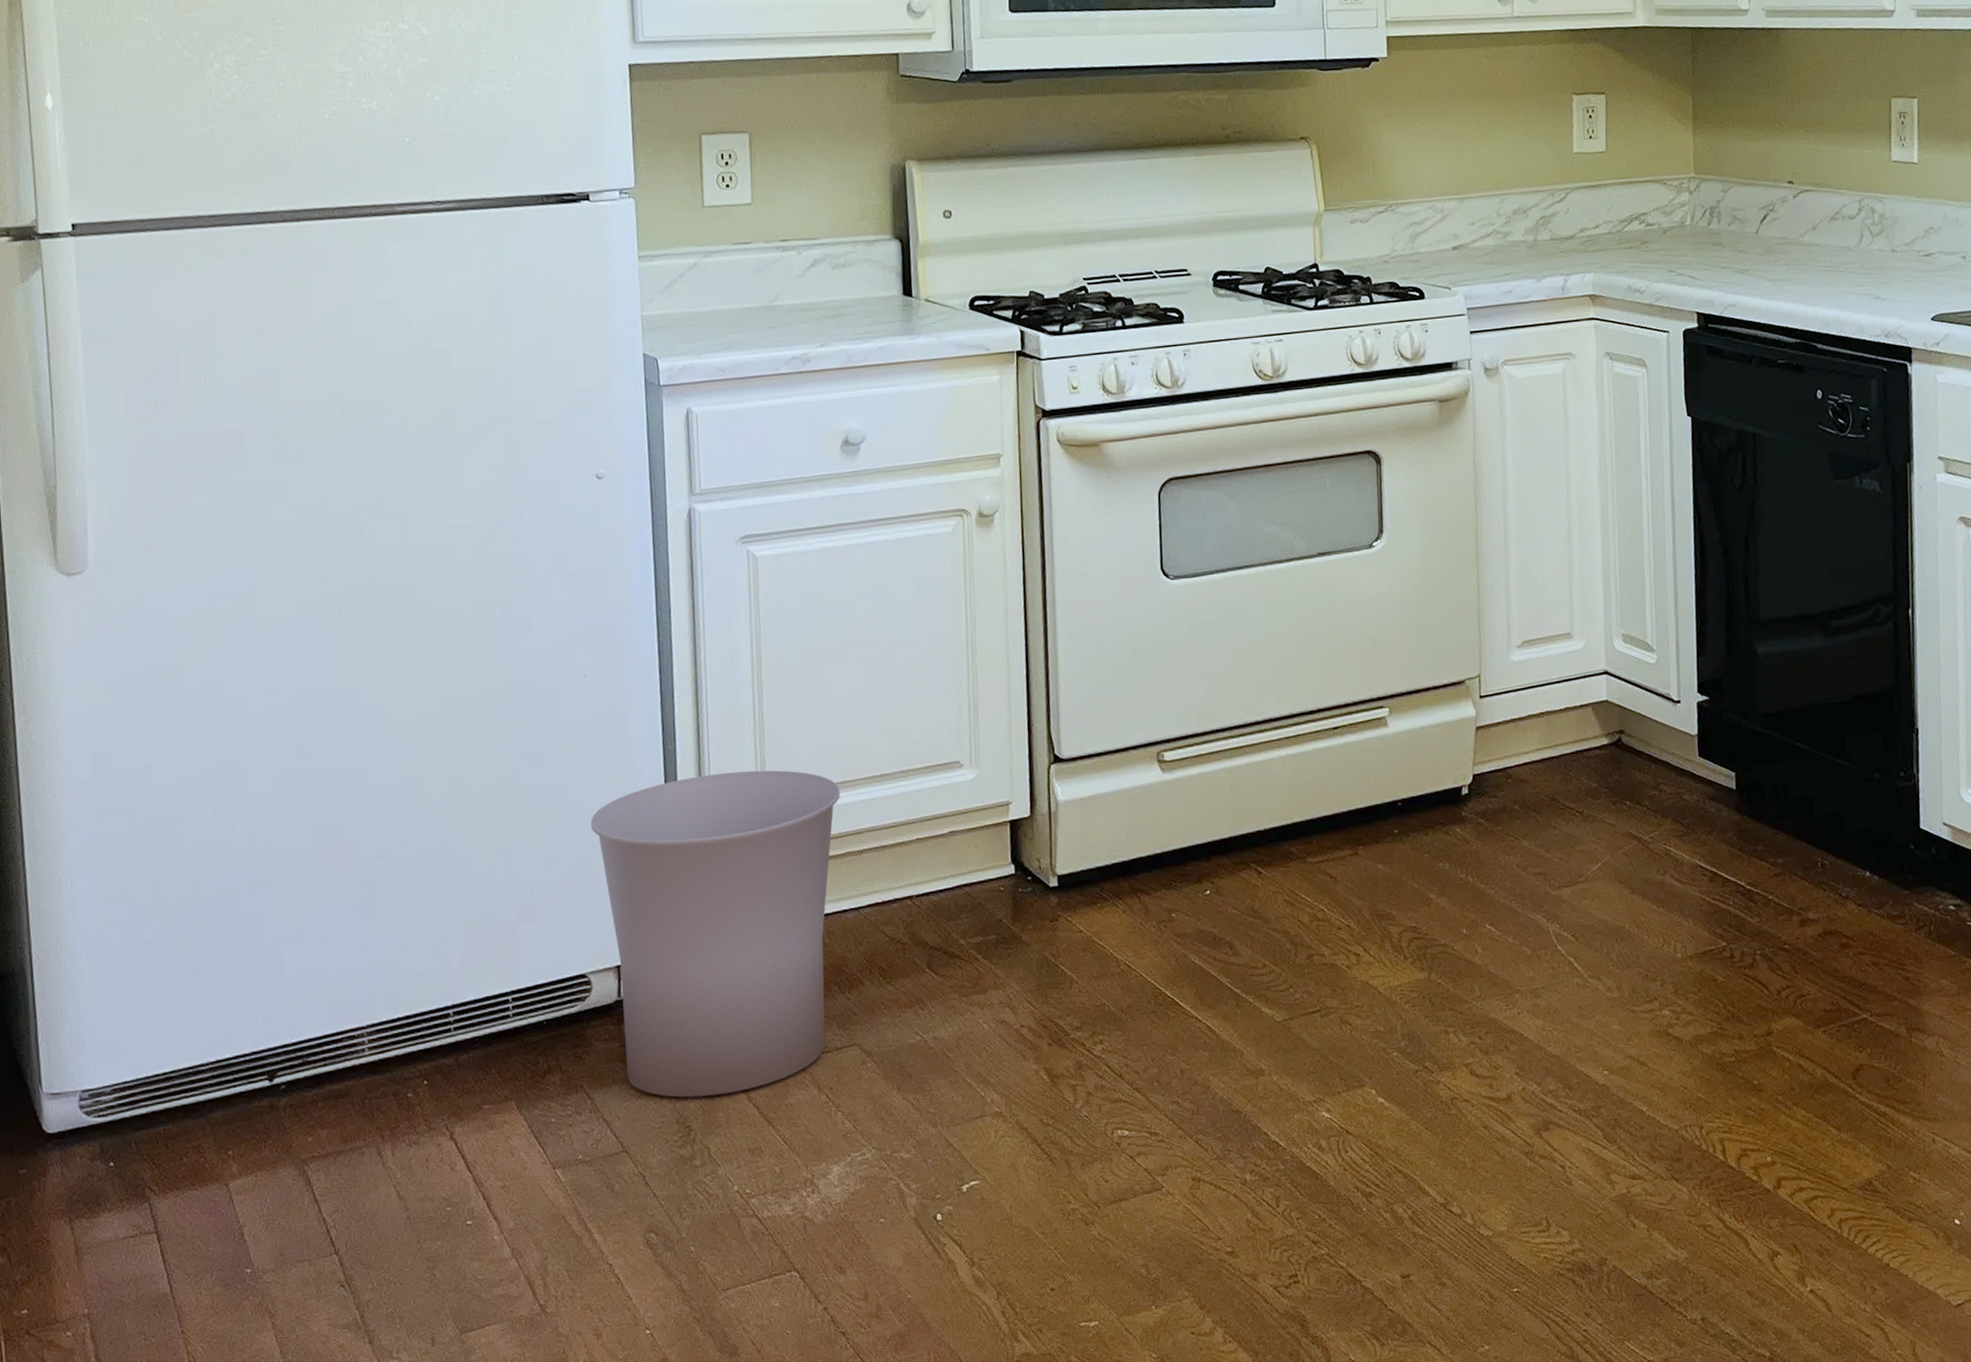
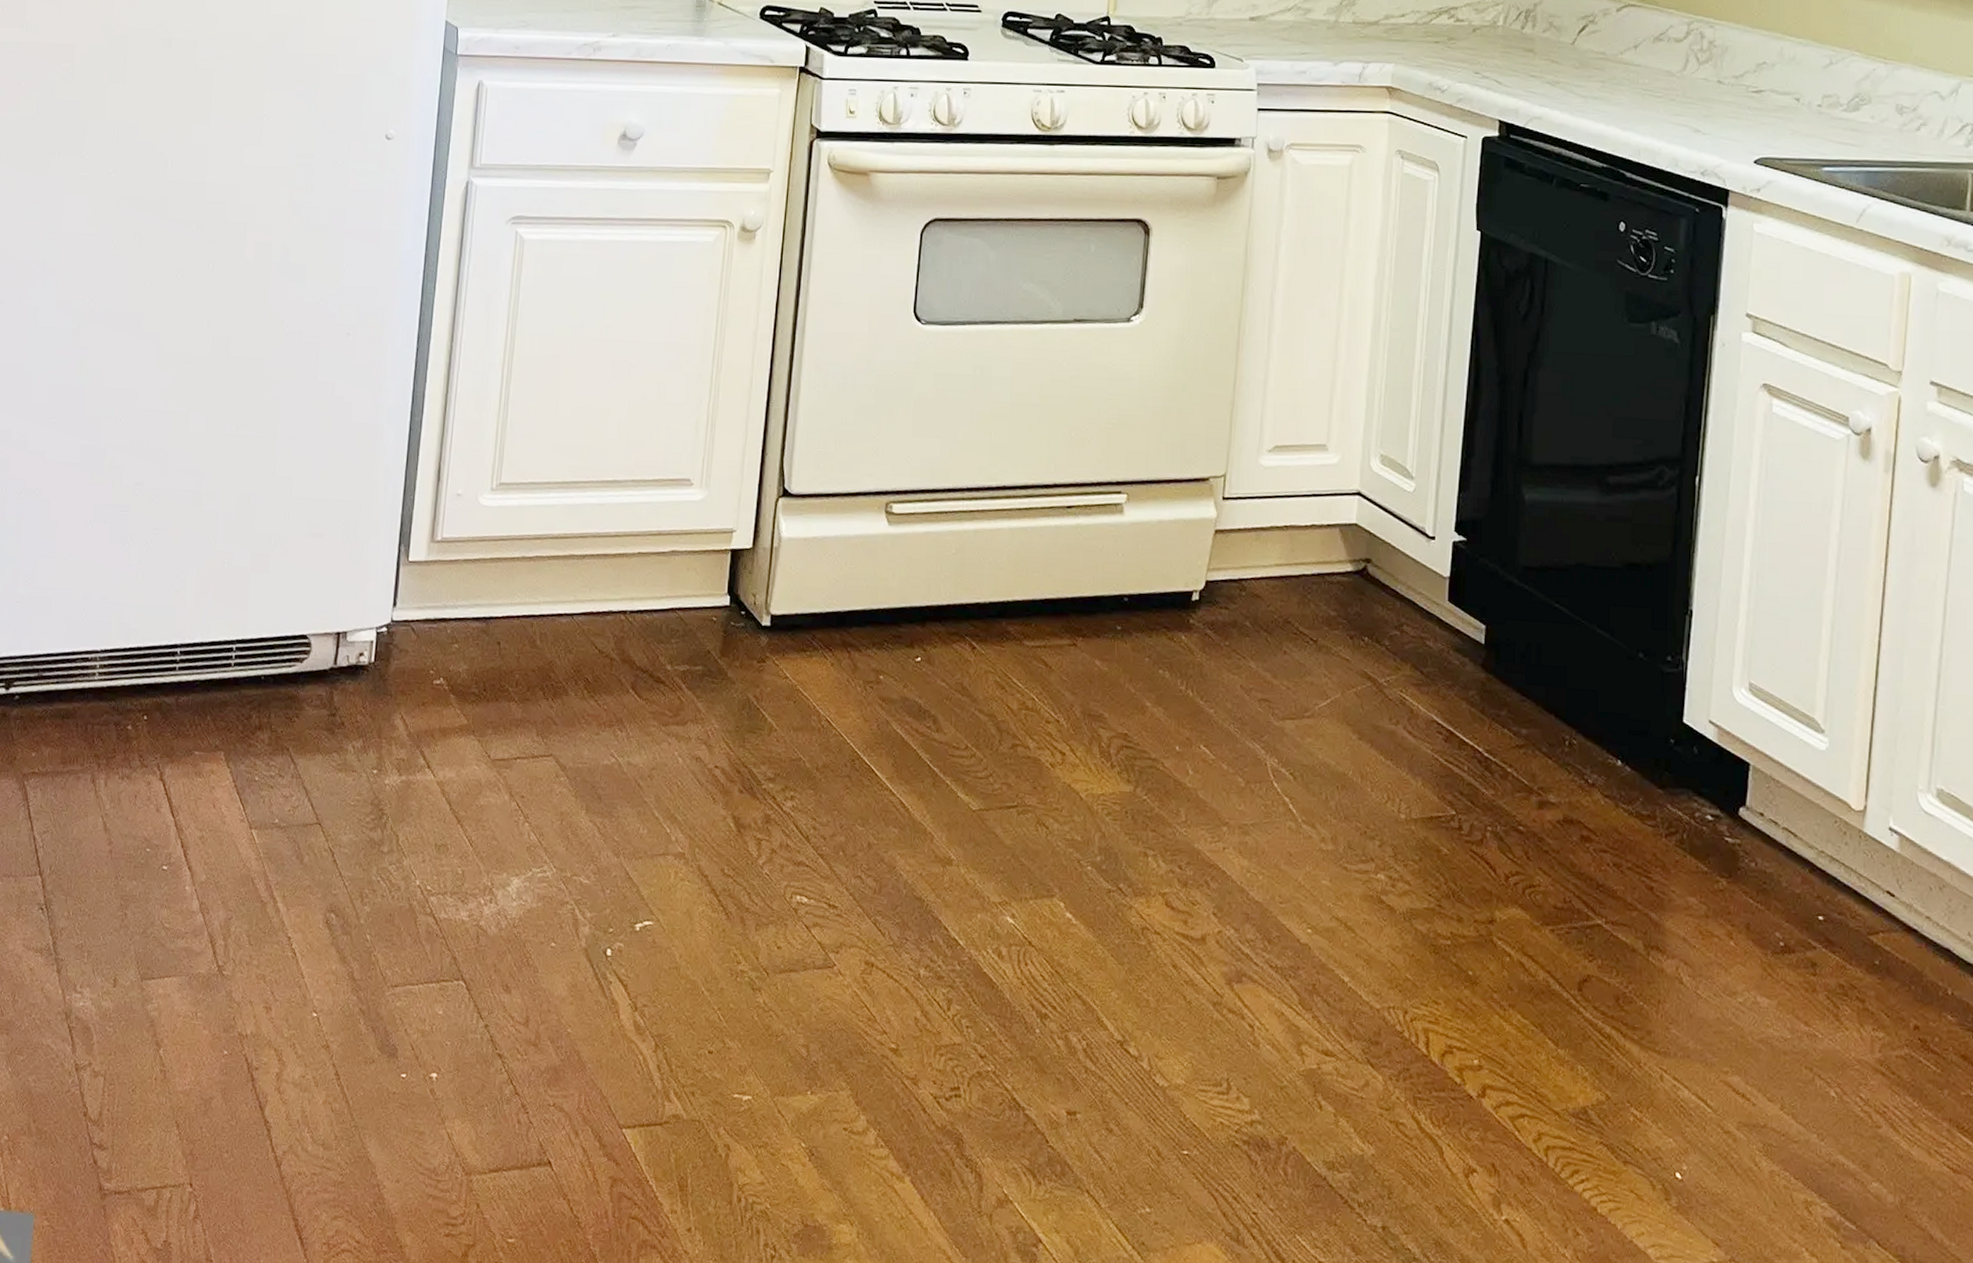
waste bin: present [590,770,840,1098] -> none [331,452,571,783]

